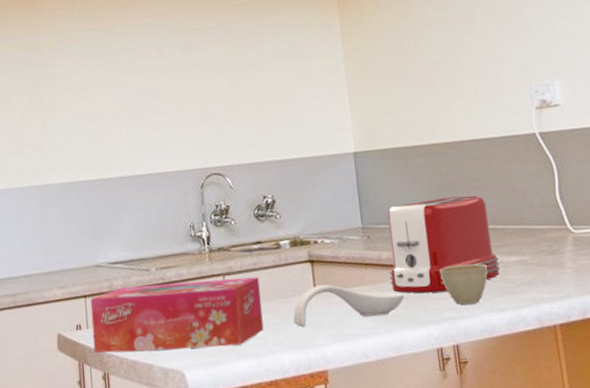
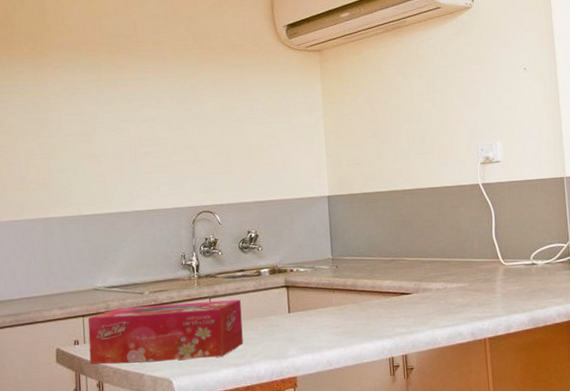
spoon rest: present [293,285,405,326] -> none [269,306,365,341]
toaster: present [387,195,500,294] -> none [352,233,444,313]
cup: present [439,264,488,305] -> none [395,289,434,323]

